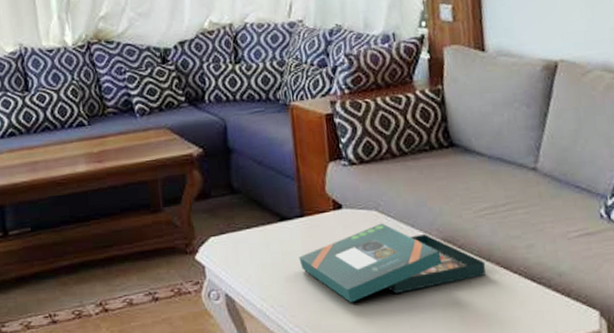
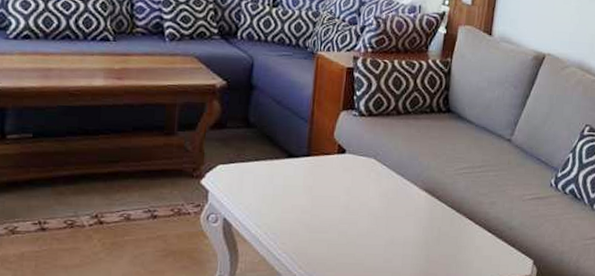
board game: present [299,223,486,303] -> none [298,170,455,236]

